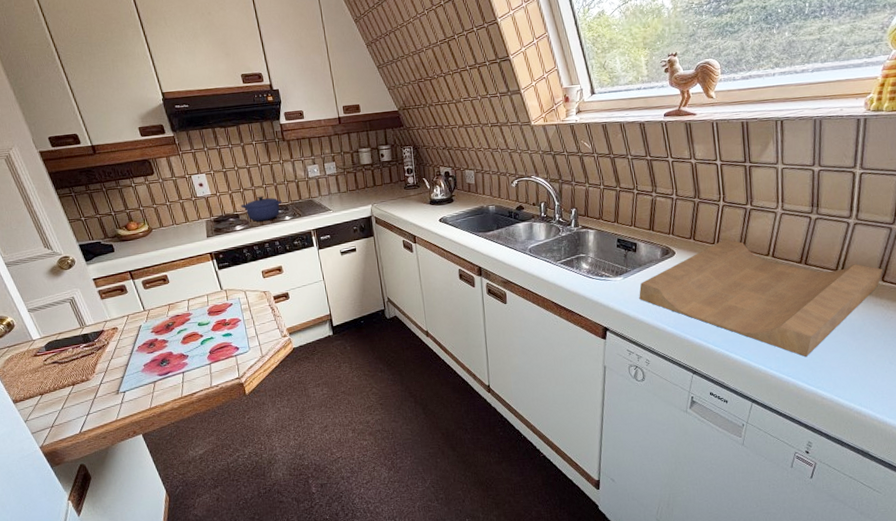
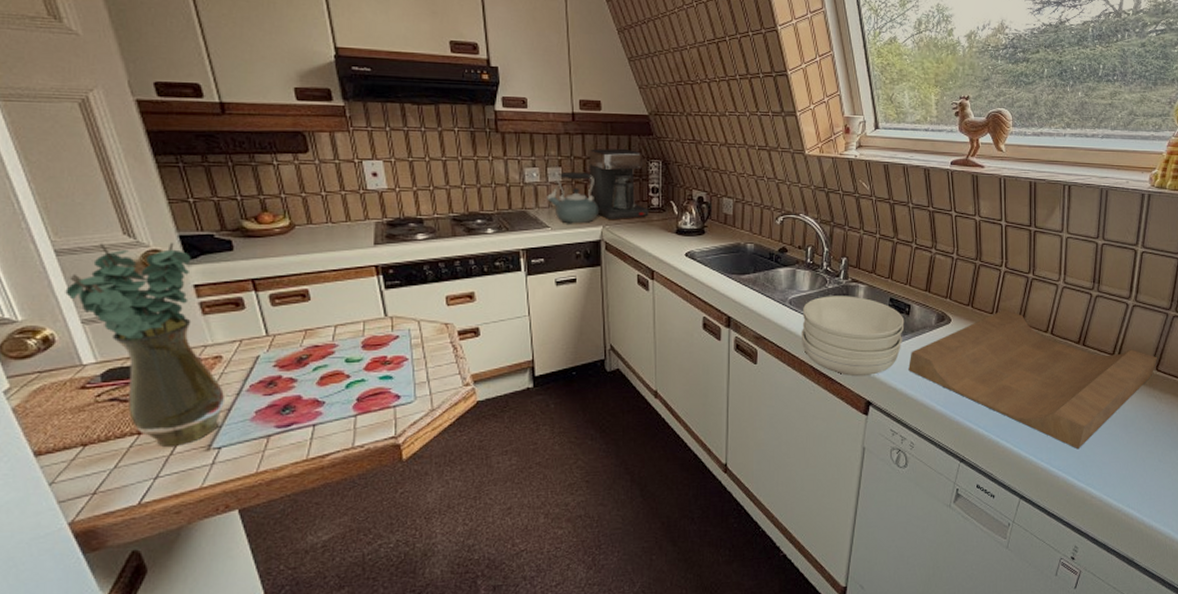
vase: none [15,250,124,393] -> present [65,242,226,447]
cooking pot: present [241,195,282,222] -> none [427,198,485,231]
kettle: none [326,163,367,206] -> present [547,171,598,224]
coffee maker: none [354,140,407,200] -> present [589,148,649,221]
bowl: none [541,240,633,308] -> present [801,296,905,377]

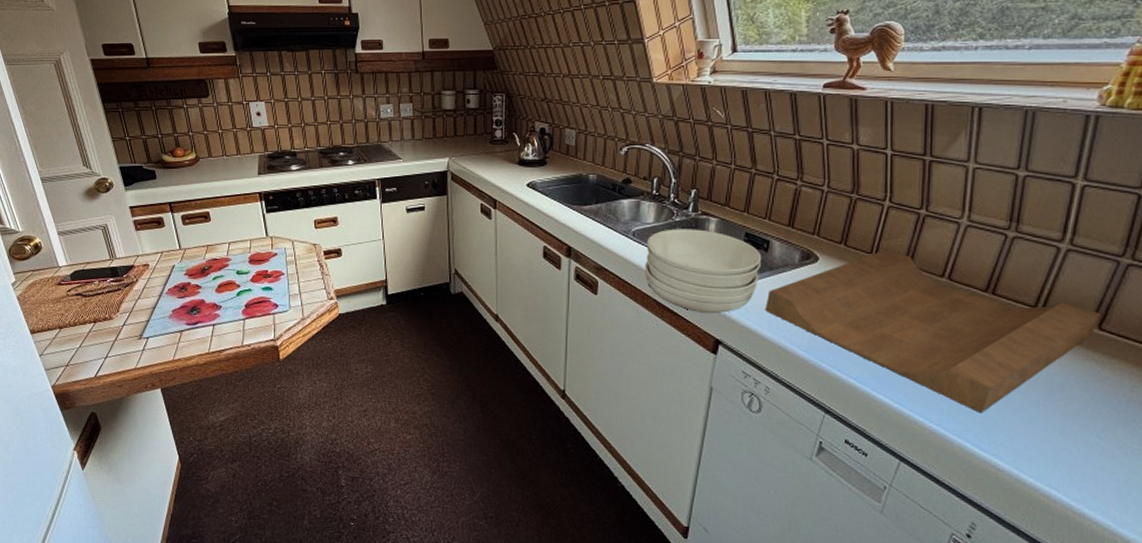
vase: present [65,242,226,447] -> none [48,172,152,334]
kettle: present [547,171,598,224] -> none [399,107,445,156]
coffee maker: present [589,148,649,221] -> none [437,83,492,152]

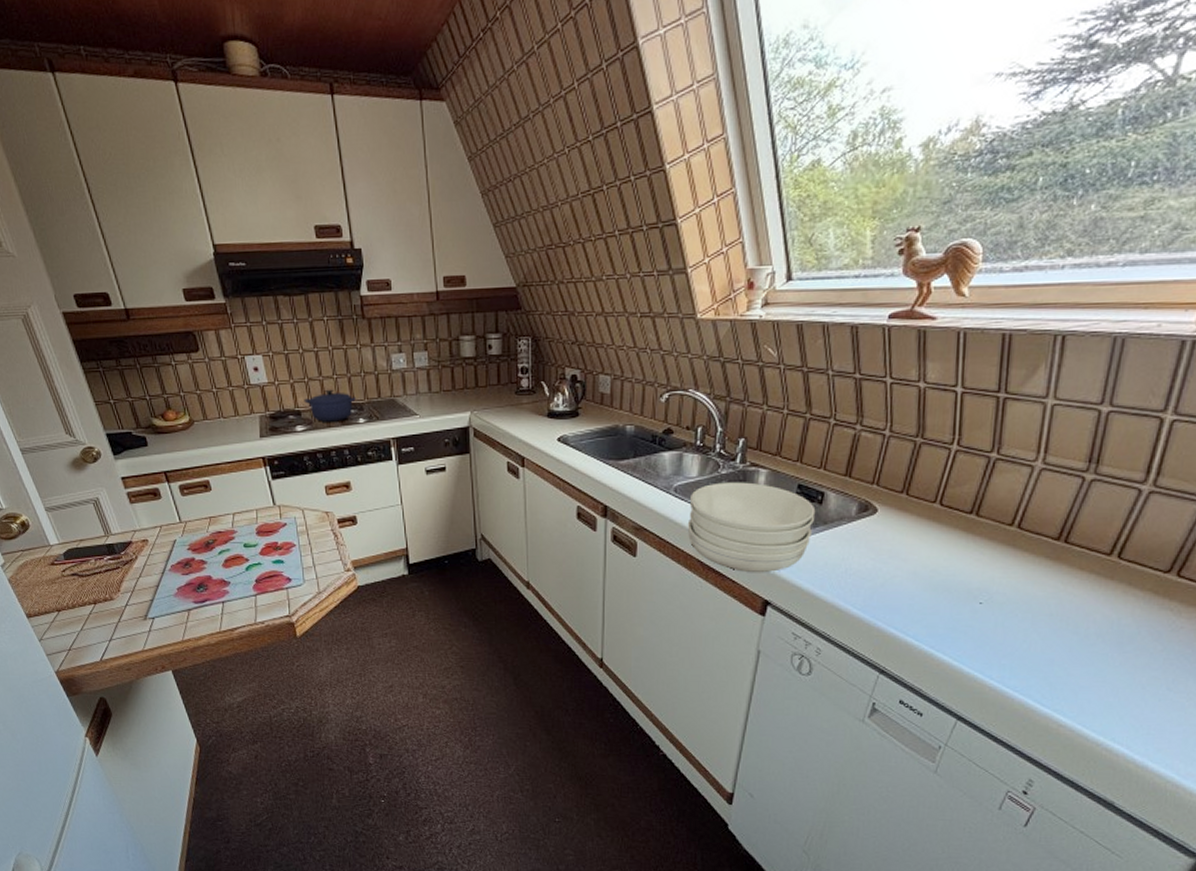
cooking pot: none [299,133,346,163] -> present [304,389,356,422]
cutting board: present [765,250,1101,414] -> none [818,498,1181,669]

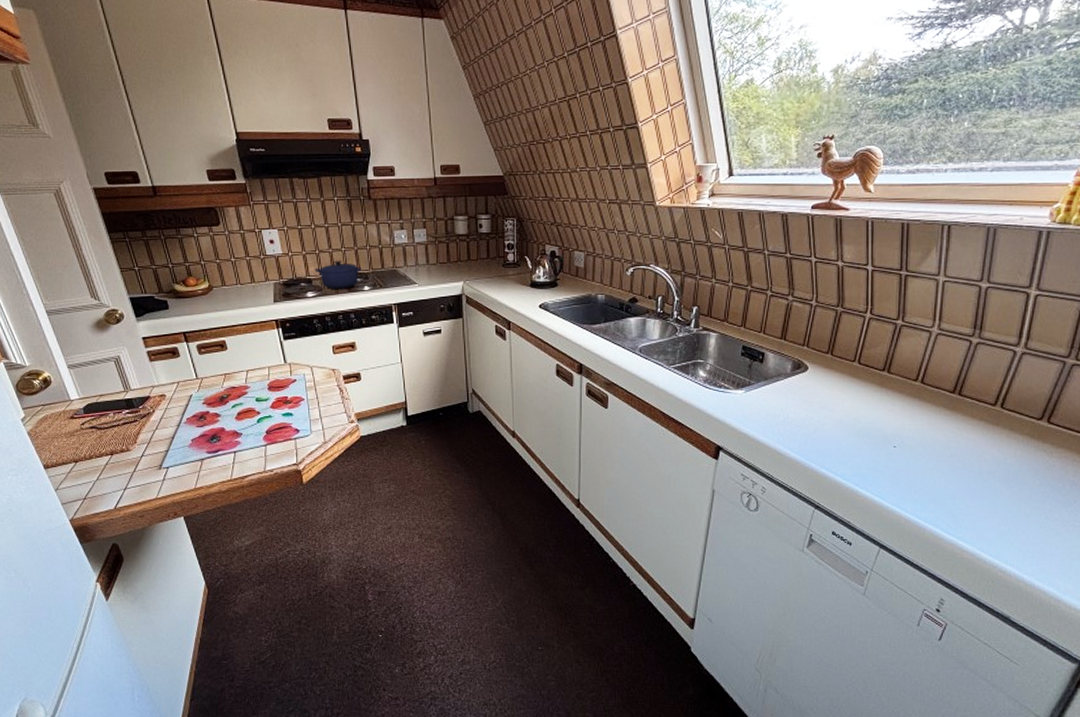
bowl: present [687,482,816,573] -> none [651,344,758,422]

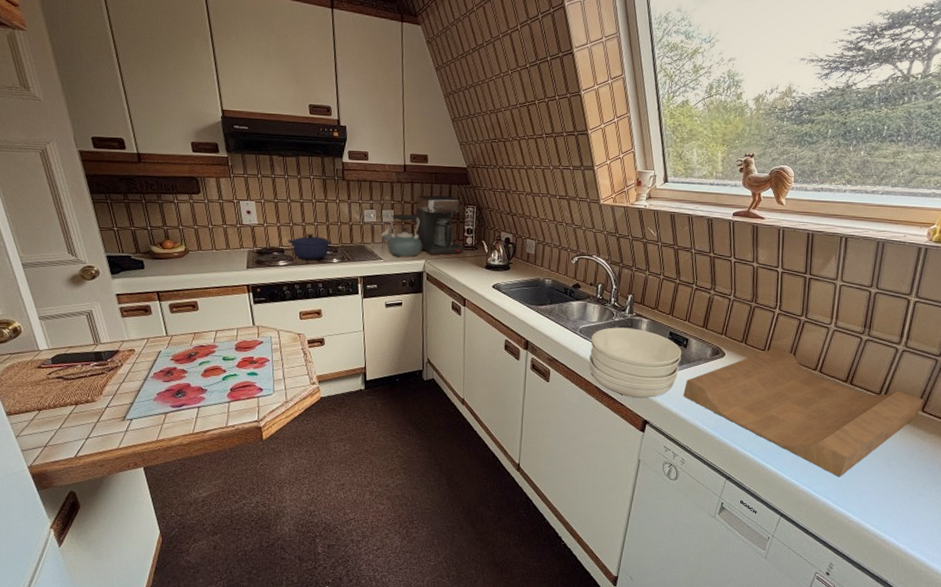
kettle: none [414,232,459,280] -> present [381,213,422,258]
coffee maker: none [450,208,505,276] -> present [416,195,464,256]
bowl: none [651,344,758,422] -> present [588,327,682,399]
cutting board: none [761,358,1049,502] -> present [683,348,924,478]

